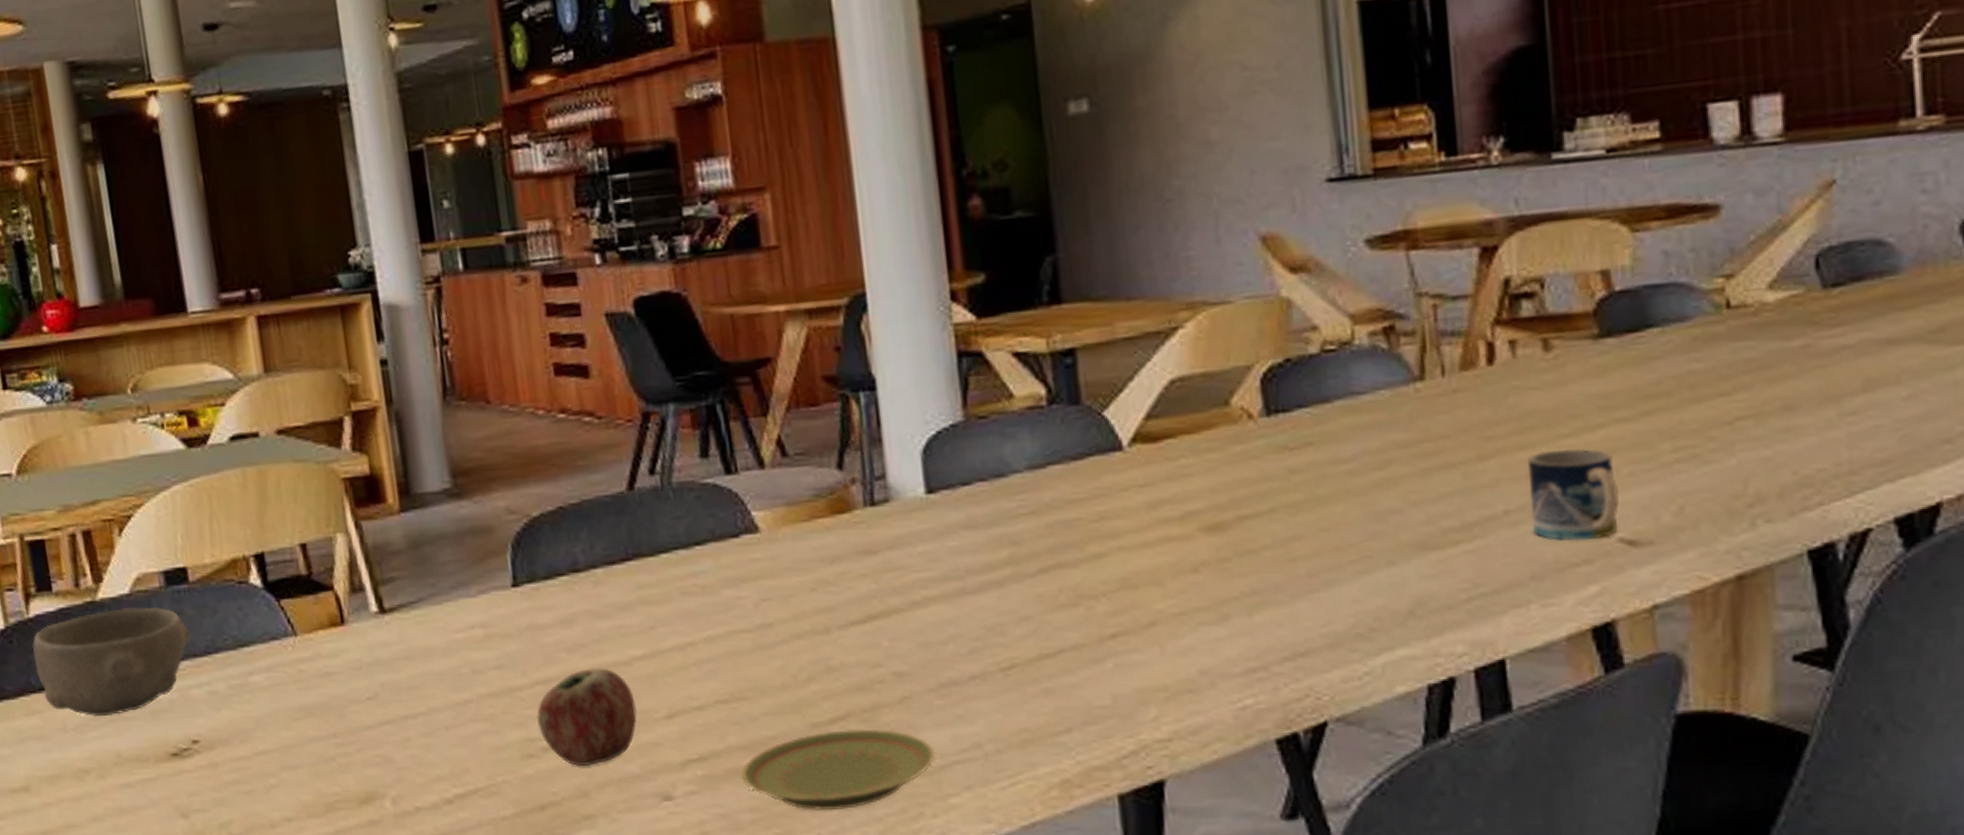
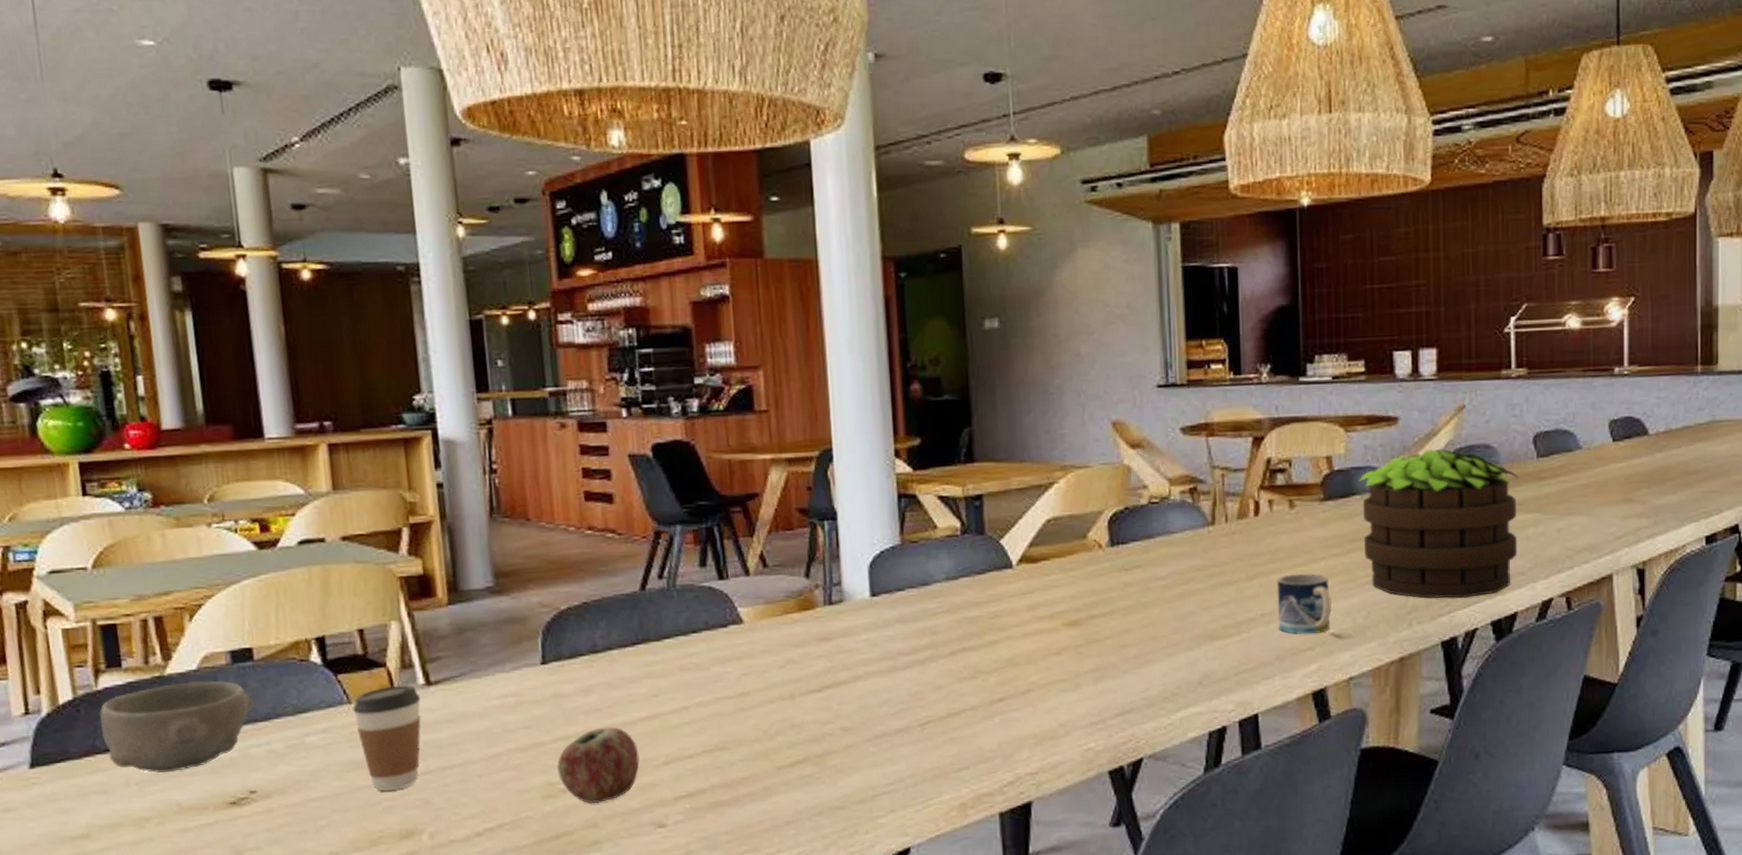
coffee cup: none [299,612,377,744] -> present [353,685,422,791]
plate: present [741,729,936,810] -> none [721,769,869,832]
potted plant: none [1656,250,1939,484] -> present [1358,449,1519,599]

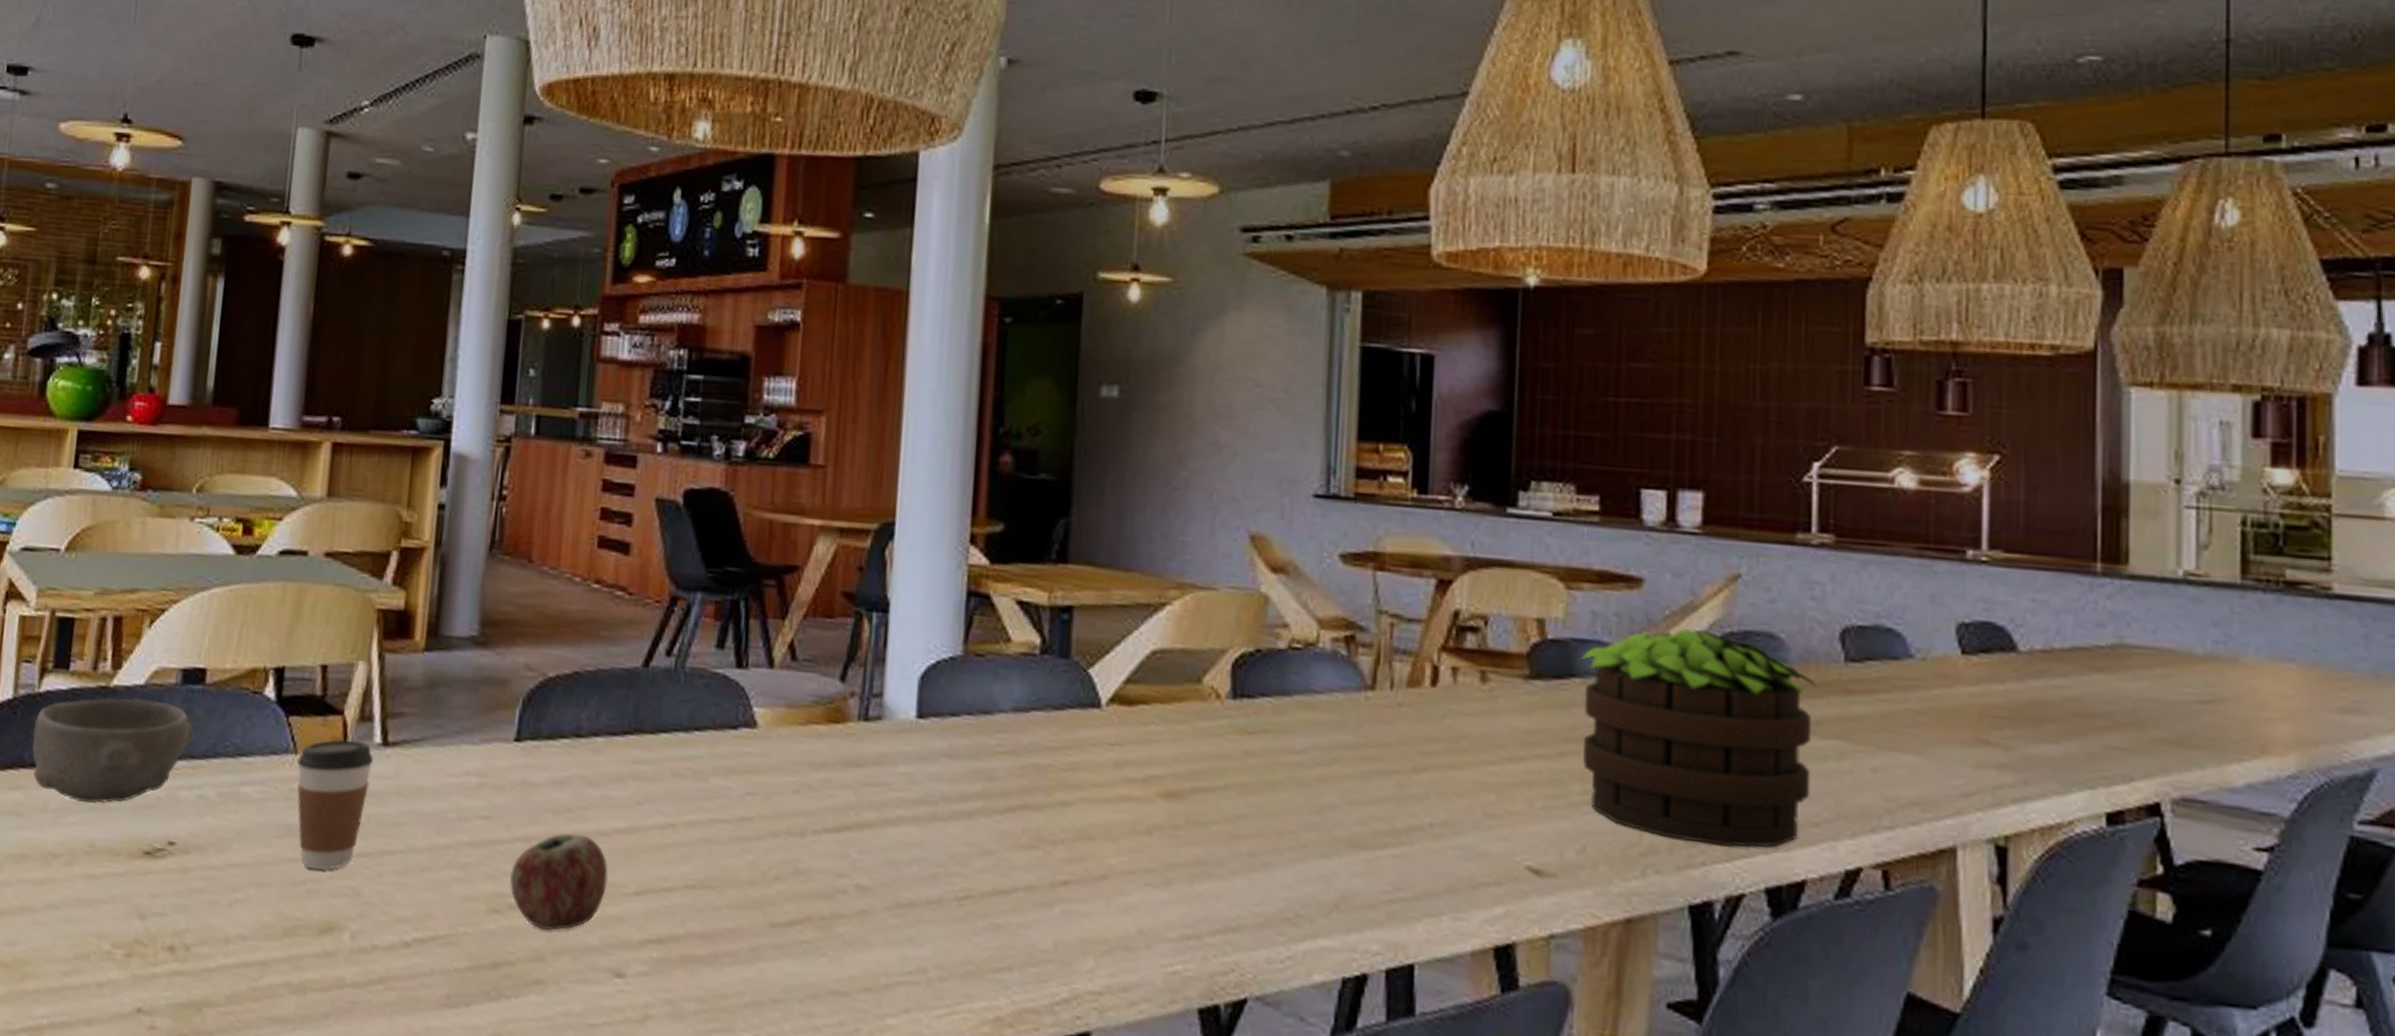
mug: present [1277,573,1332,635] -> none [1452,773,1531,864]

